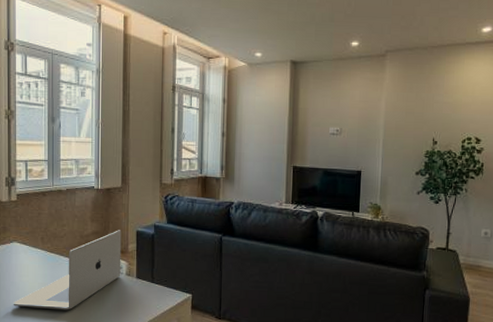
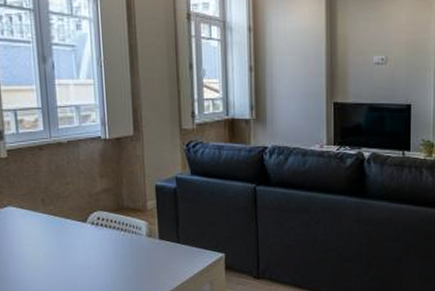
laptop: present [13,230,122,310] -> none [13,185,141,281]

